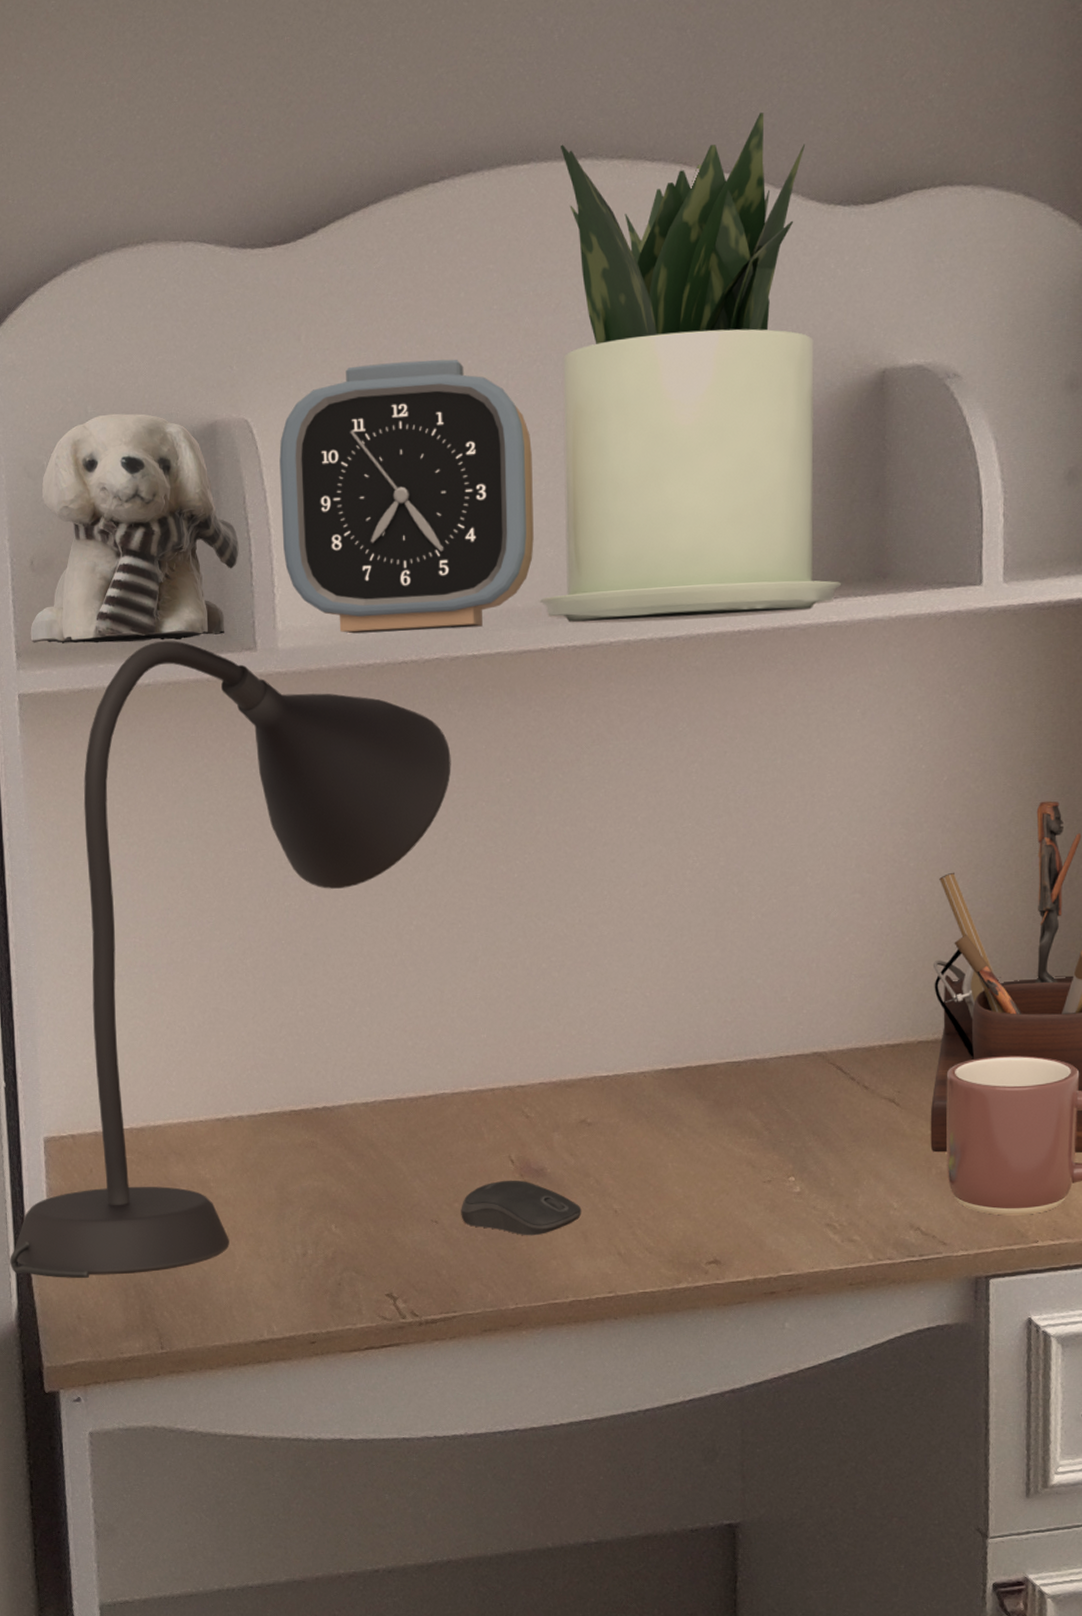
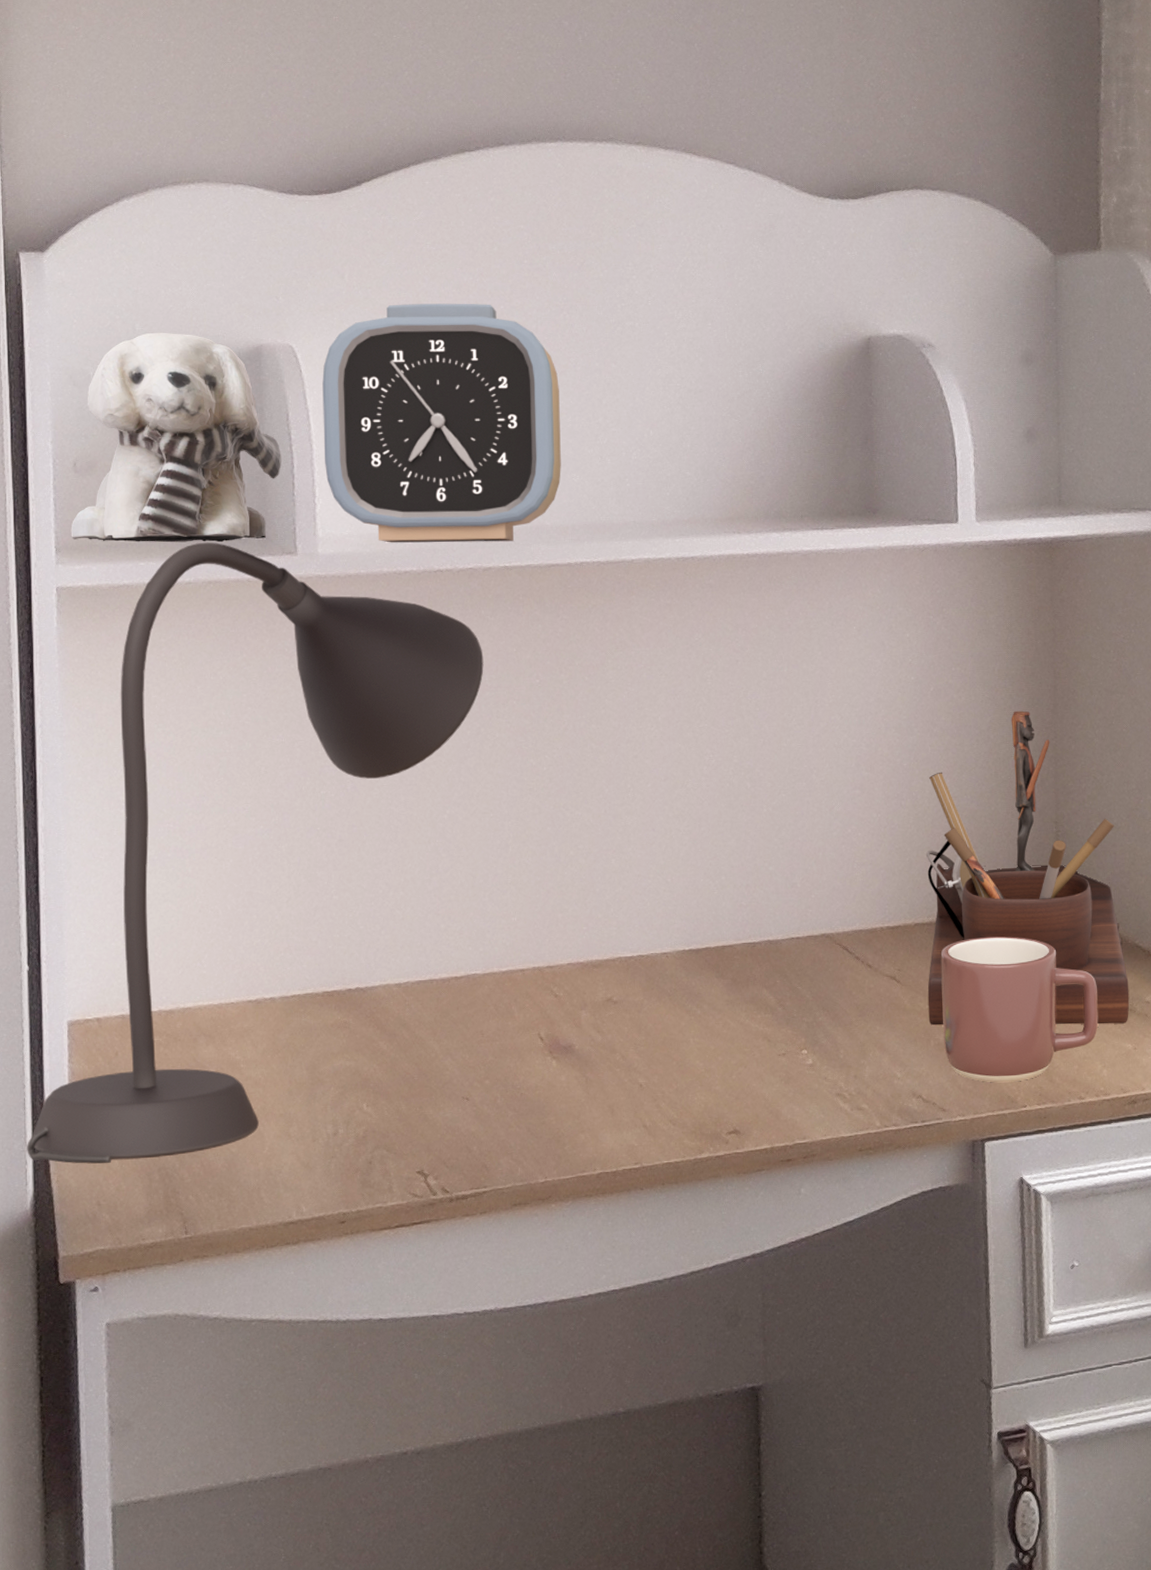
computer mouse: present [461,1180,582,1236] -> none [491,1056,609,1111]
planter: present [539,111,842,624] -> none [566,116,838,543]

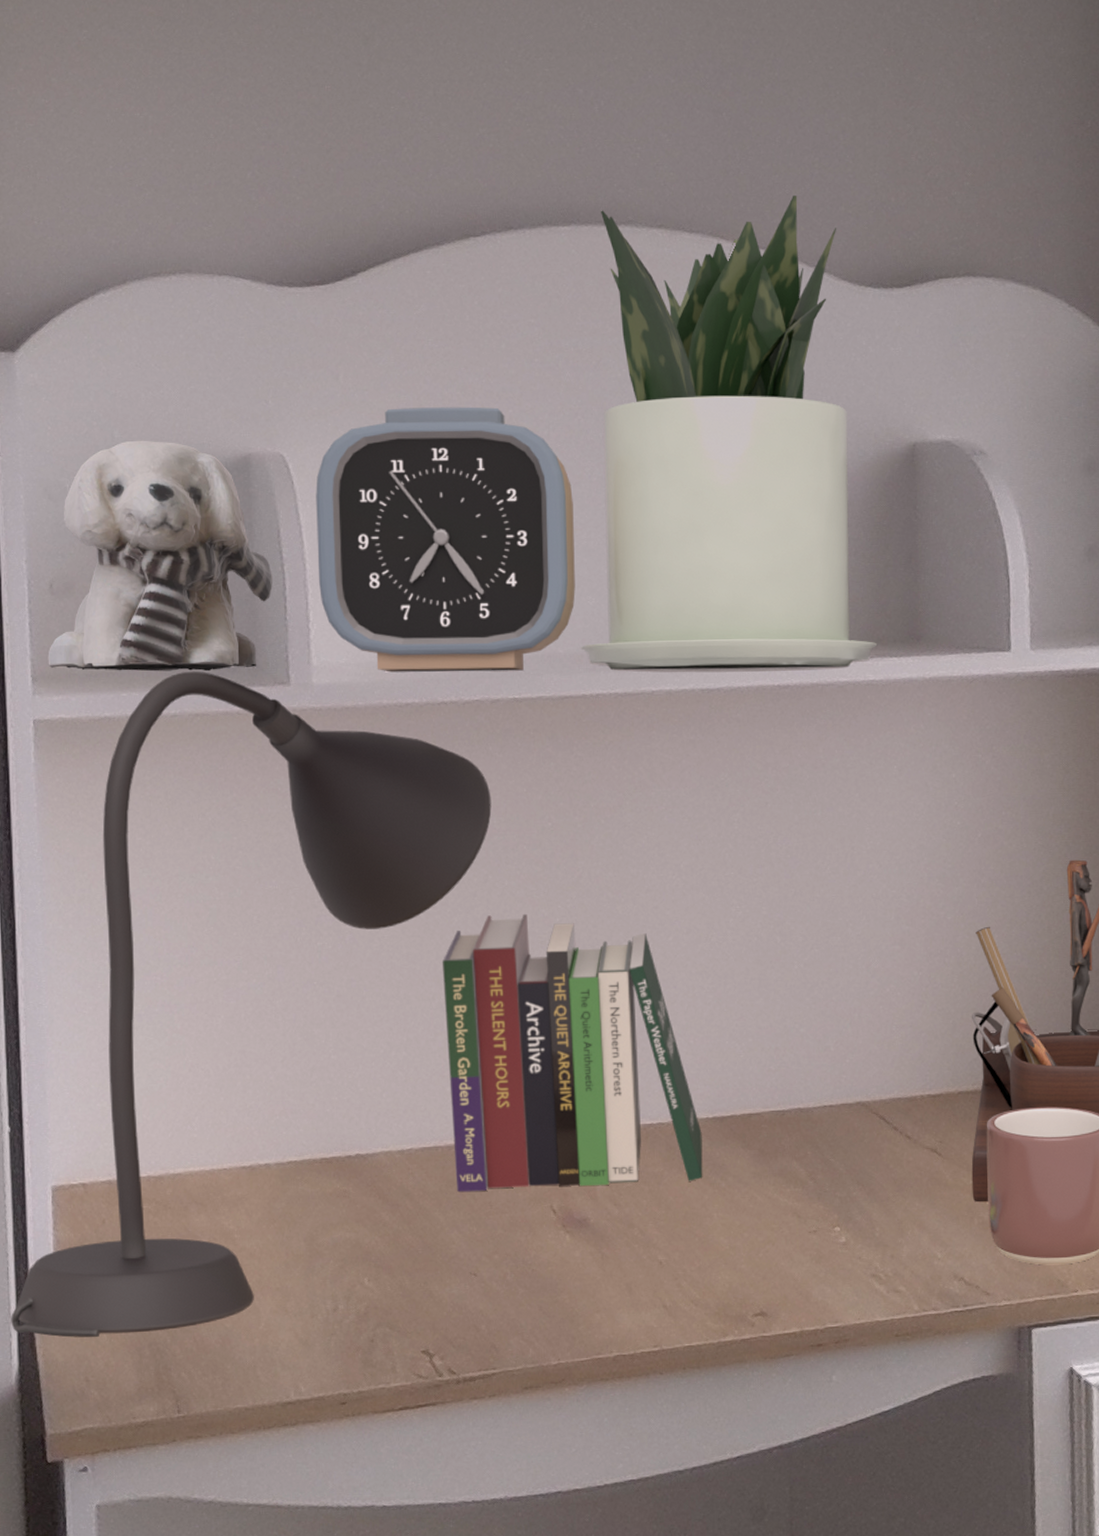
books: none [437,763,680,1022] -> present [442,913,703,1193]
planter: none [566,116,838,543] -> present [580,194,878,673]

